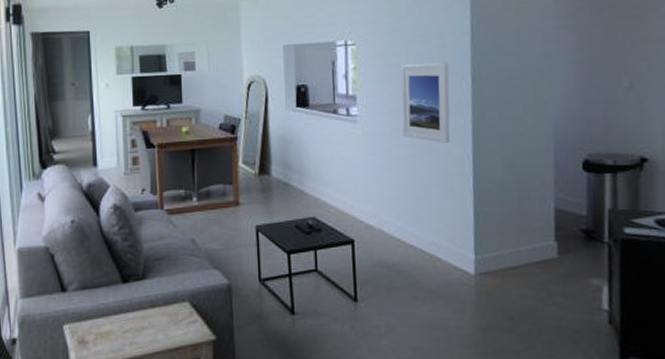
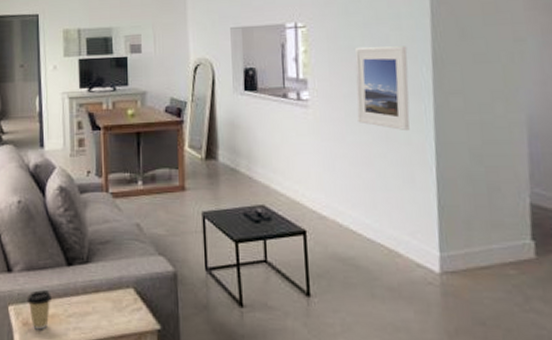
coffee cup: none [82,308,107,347] -> present [27,290,51,330]

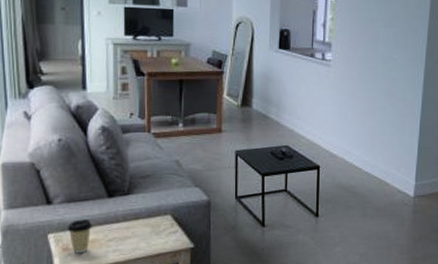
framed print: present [355,46,410,132] -> none [368,19,411,90]

